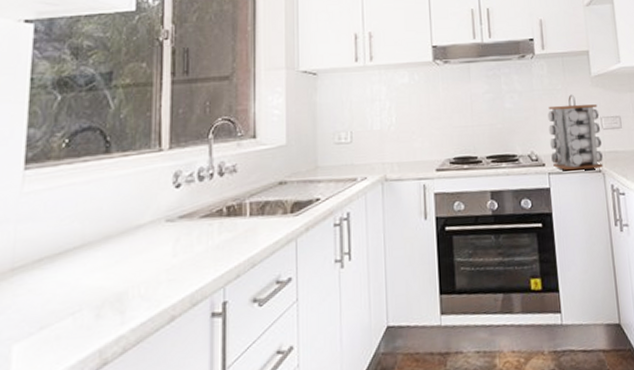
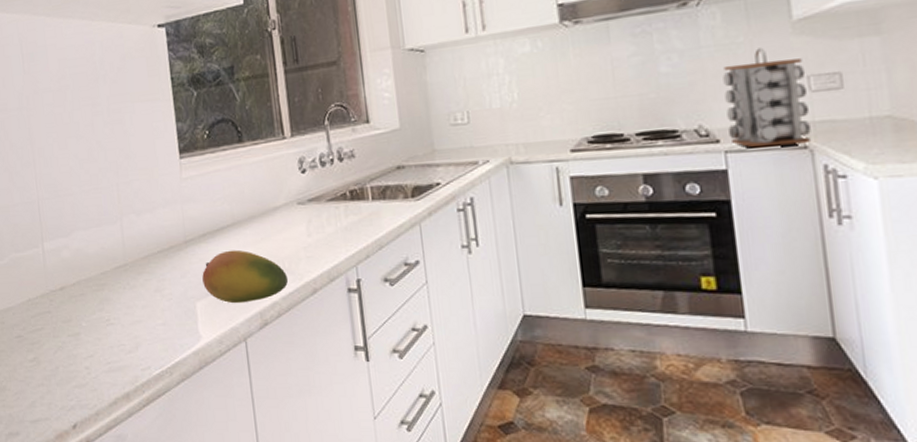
fruit: none [27,276,142,342] -> present [202,249,289,304]

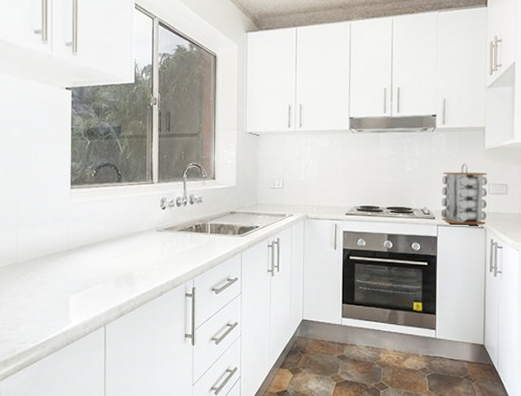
fruit: present [202,249,289,304] -> none [77,259,143,299]

